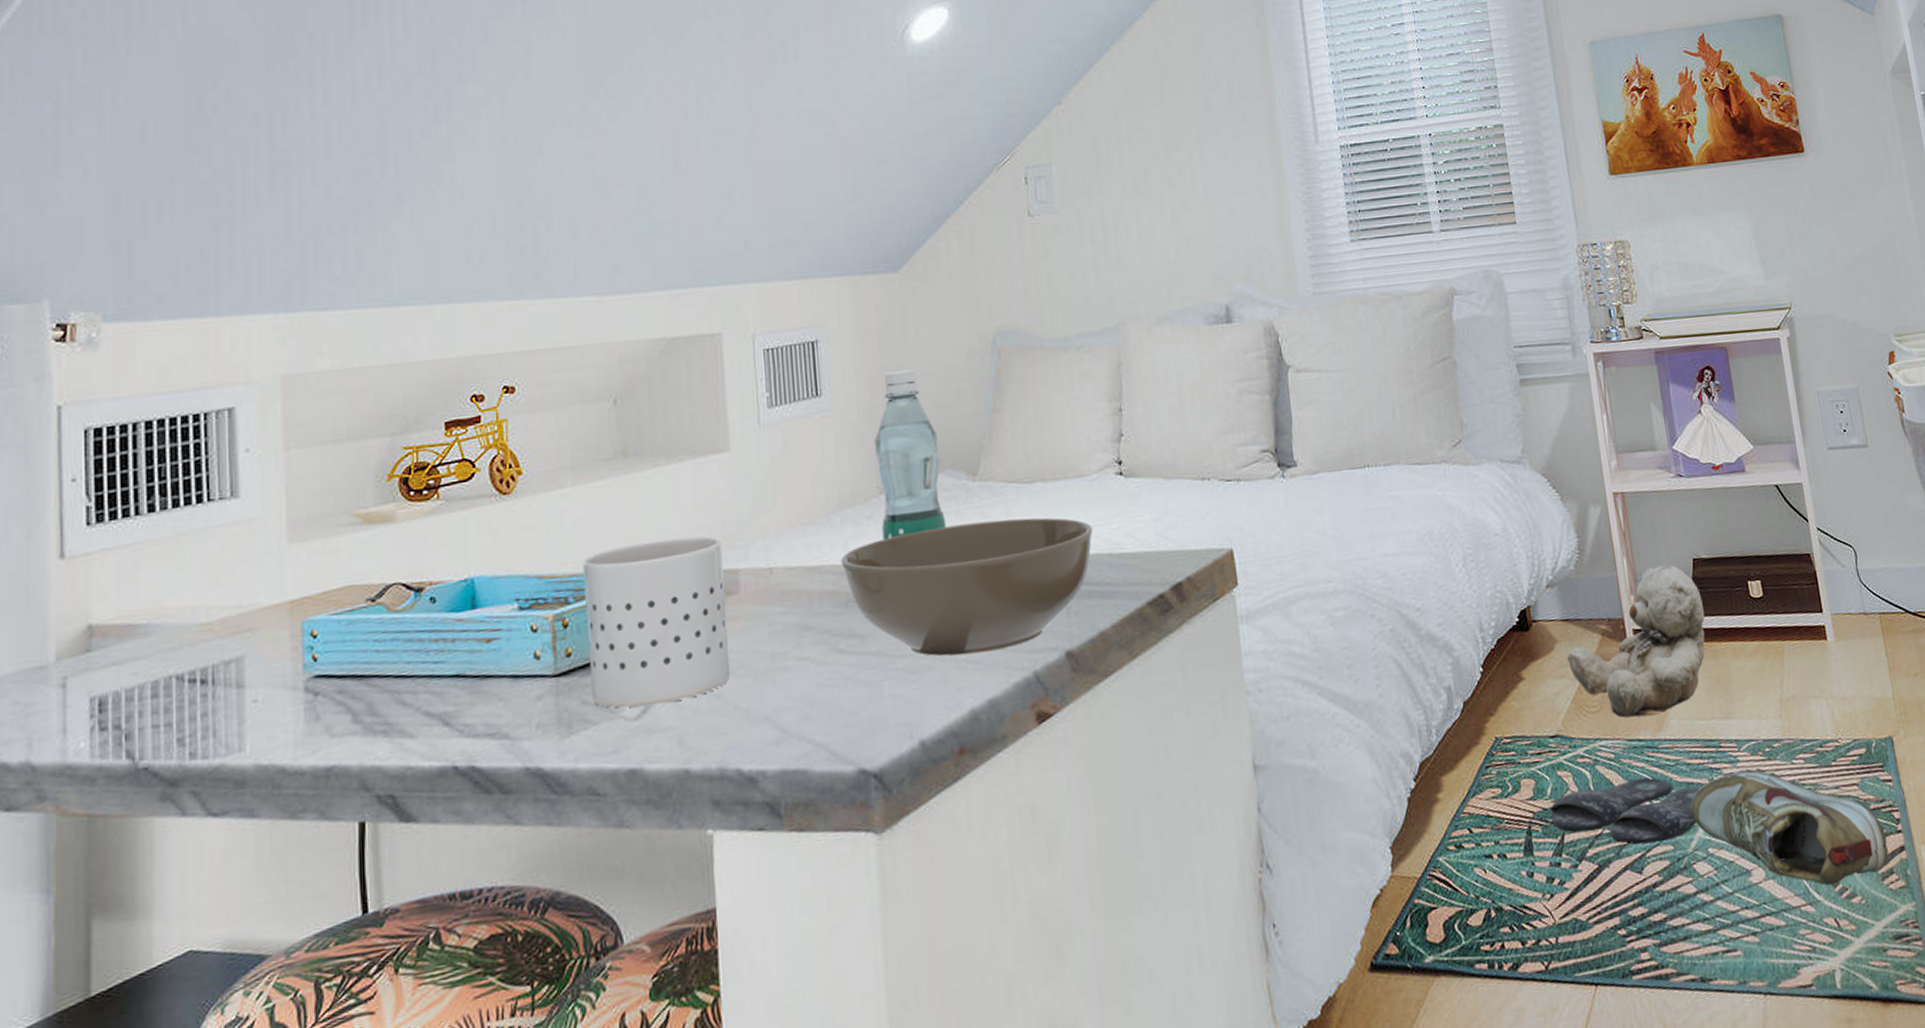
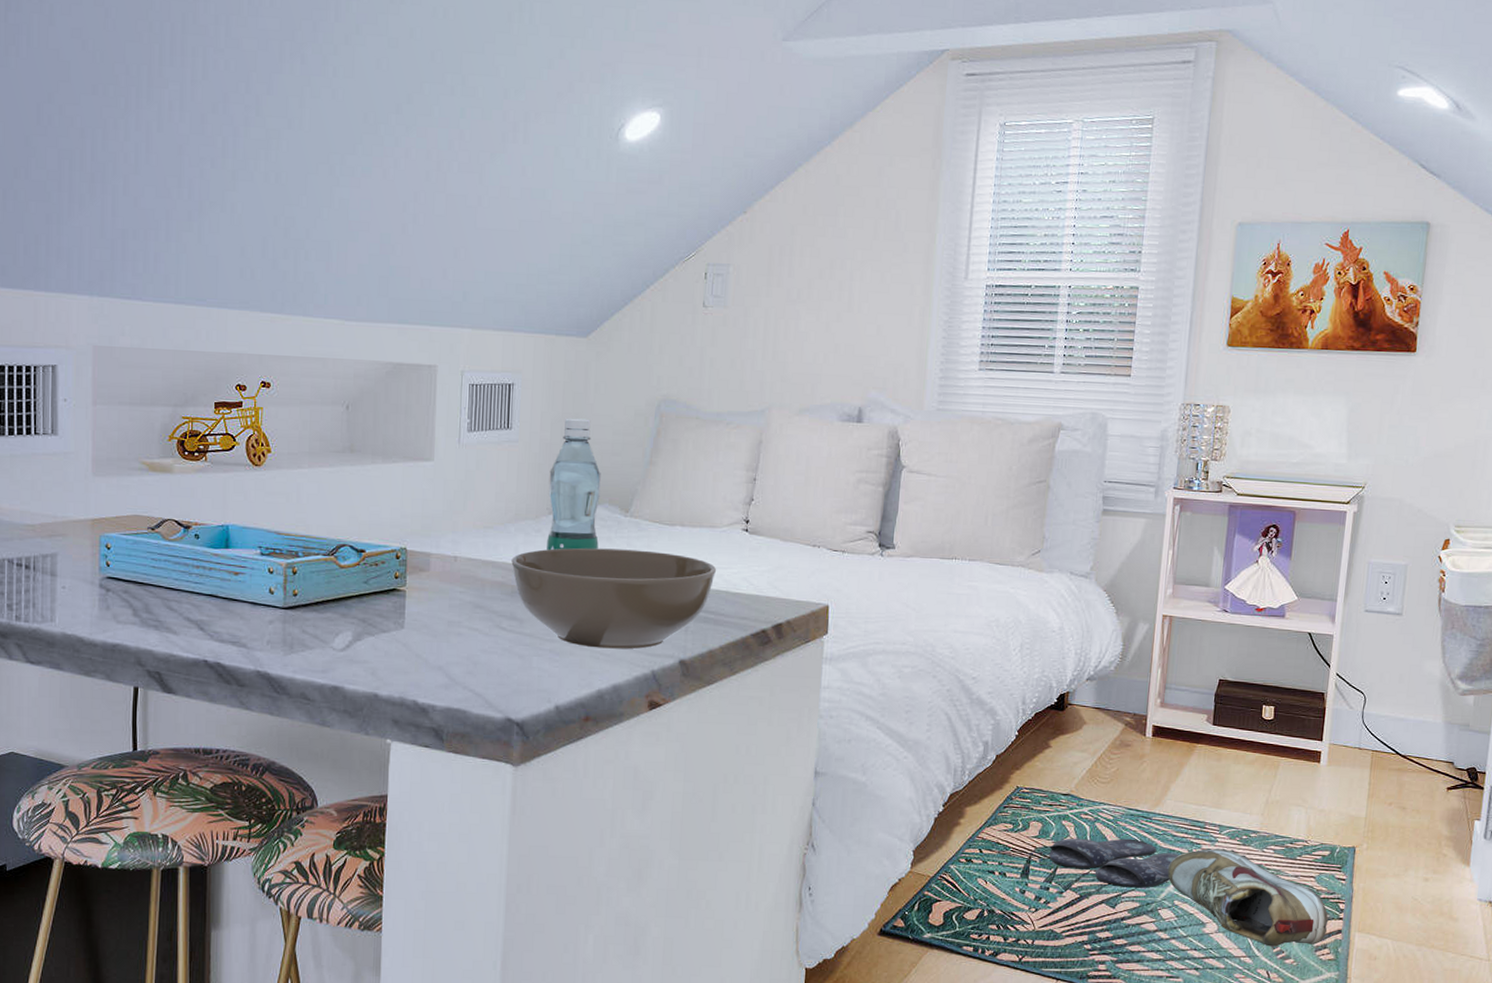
mug: present [582,536,731,708] -> none [310,520,420,643]
teddy bear: present [1567,564,1705,718] -> none [1091,679,1219,794]

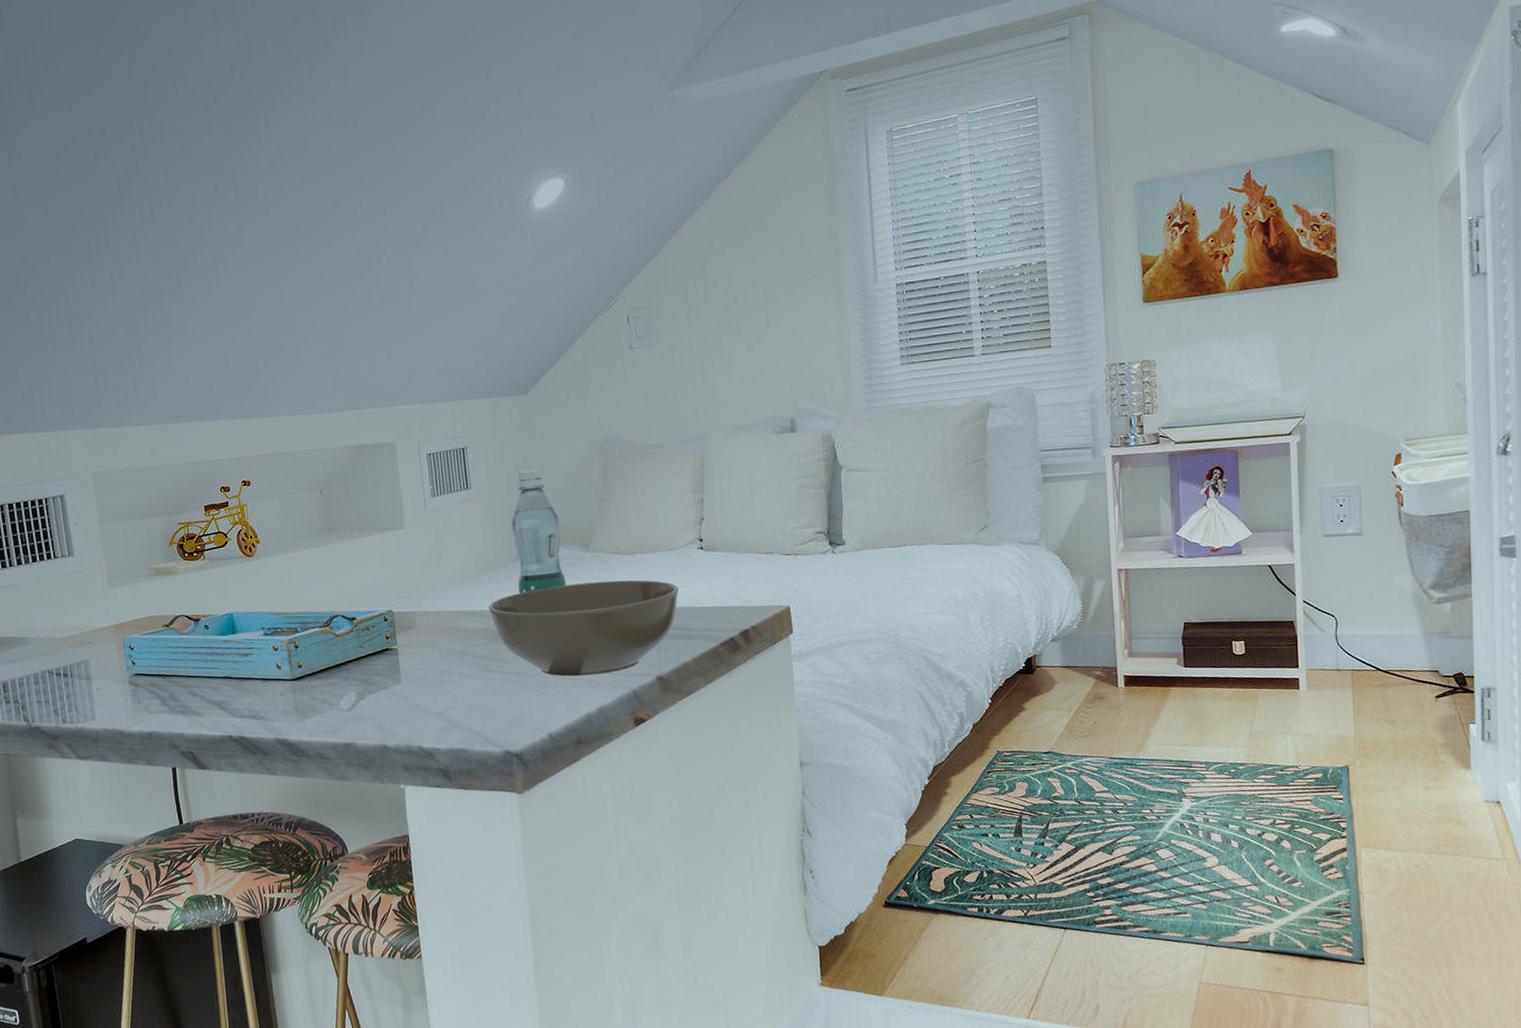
slippers: present [1049,838,1179,888] -> none [1039,786,1169,833]
athletic shoe: present [1167,848,1328,947] -> none [1159,783,1331,873]

